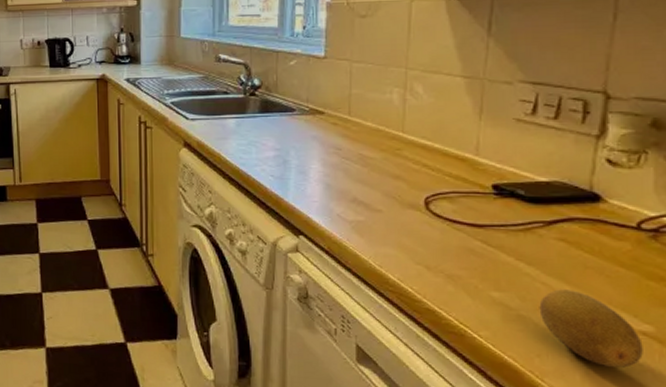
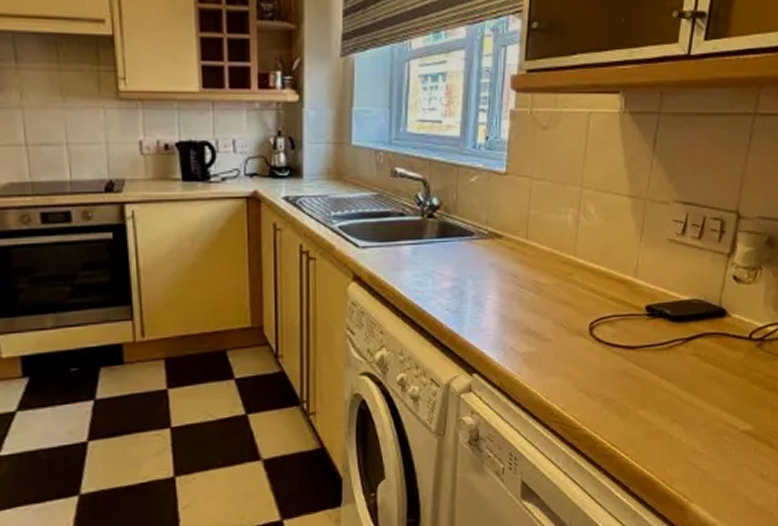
fruit: present [539,289,643,368] -> none [673,400,744,466]

